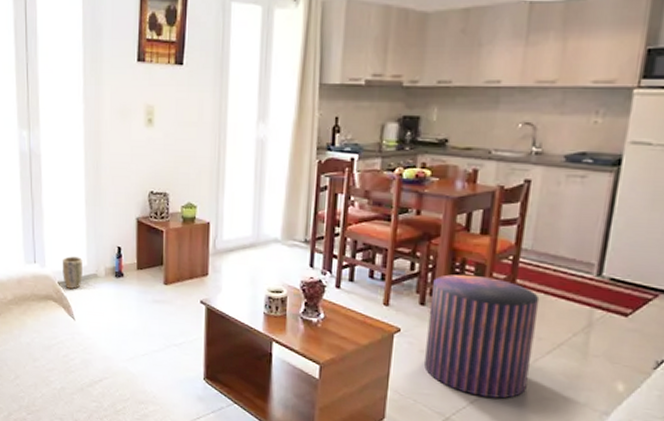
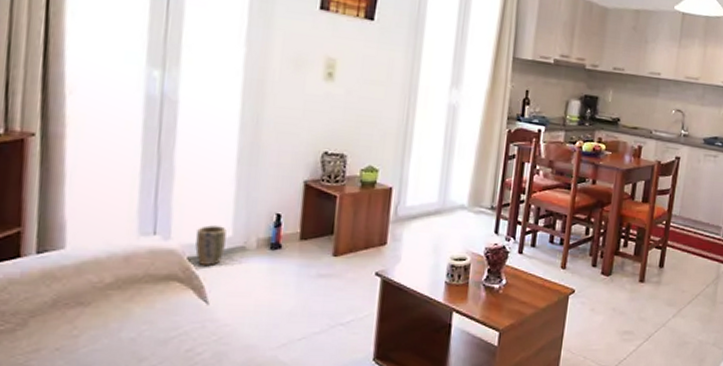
stool: present [424,274,540,399] -> none [594,237,684,347]

